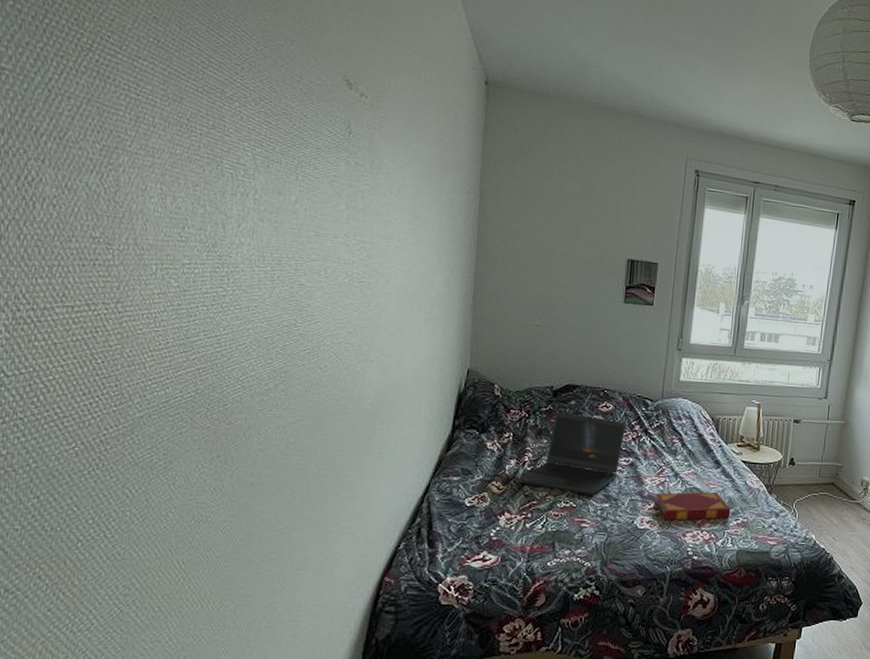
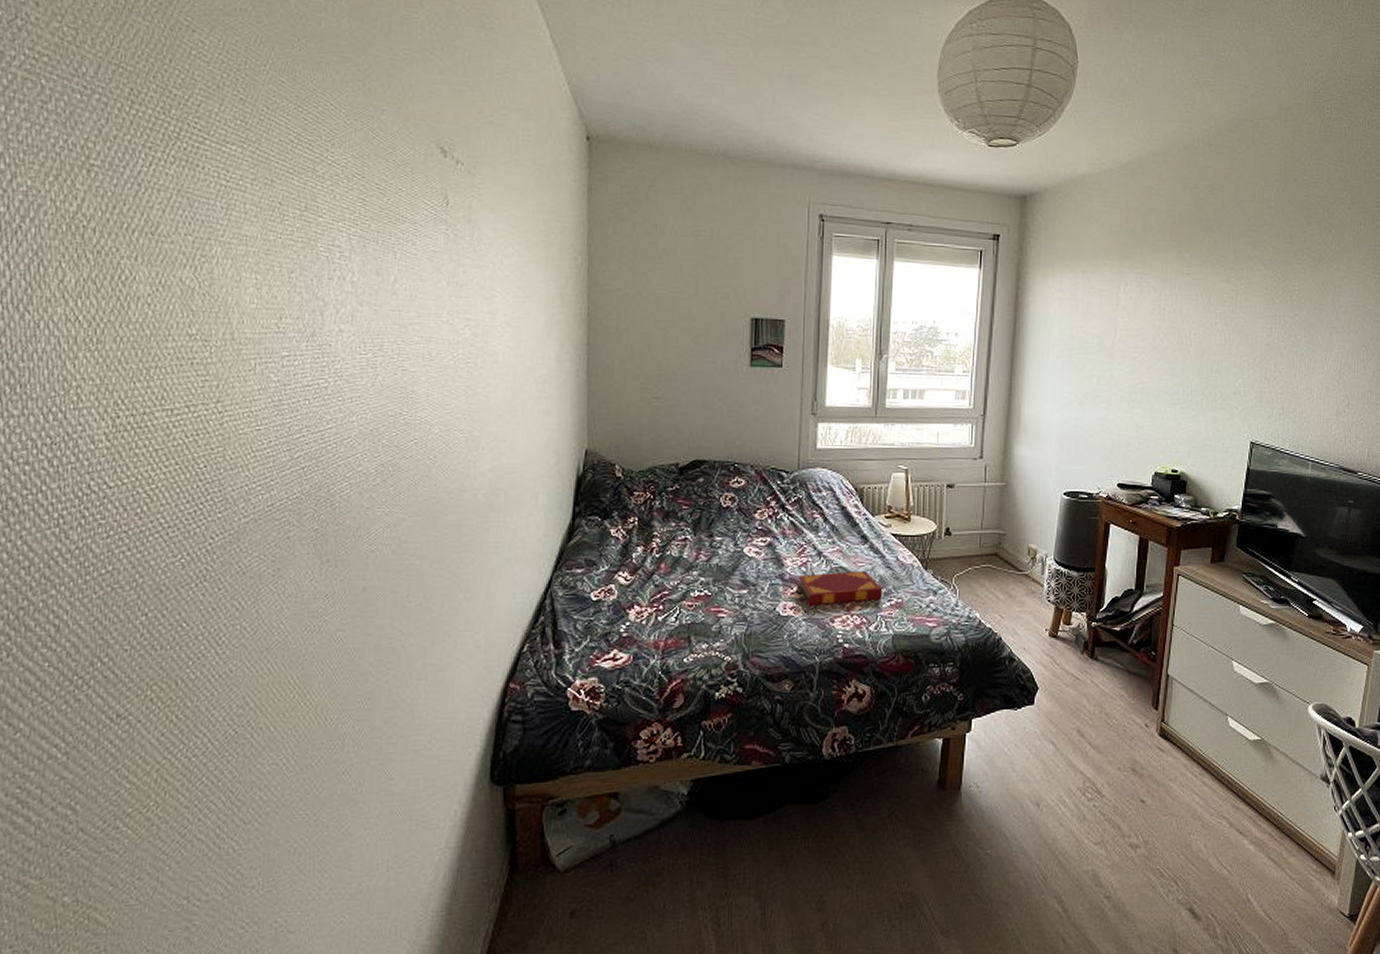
laptop computer: present [520,412,626,496] -> none [648,491,760,582]

